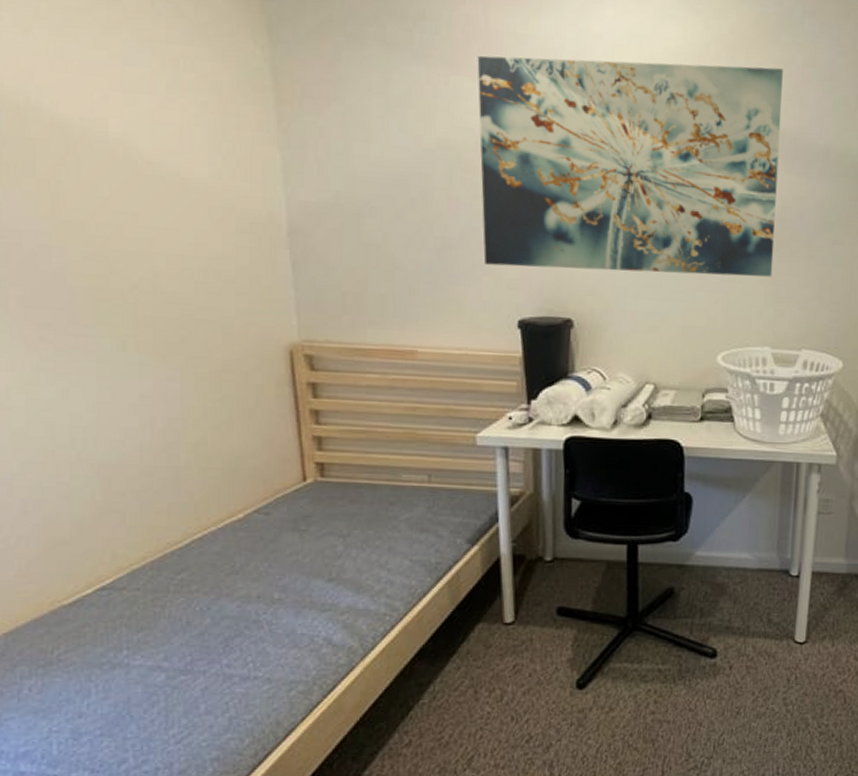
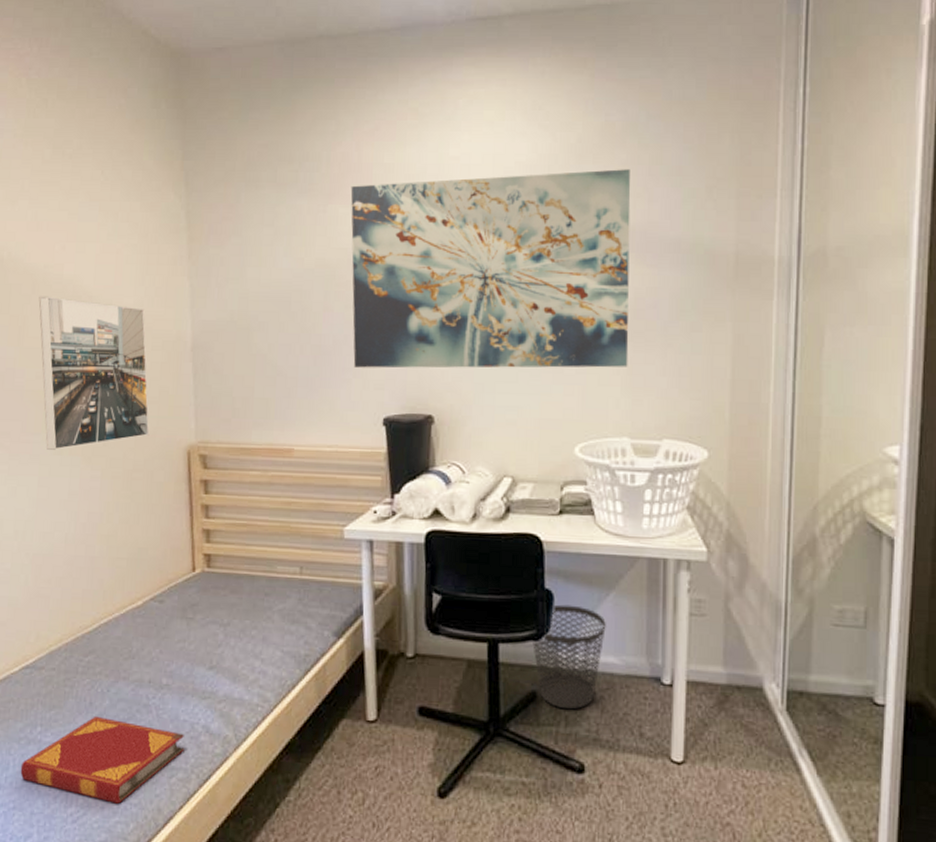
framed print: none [76,157,240,346] -> present [38,296,150,450]
hardback book: none [105,635,304,721] -> present [20,715,185,804]
wastebasket: none [671,507,741,602] -> present [533,604,606,710]

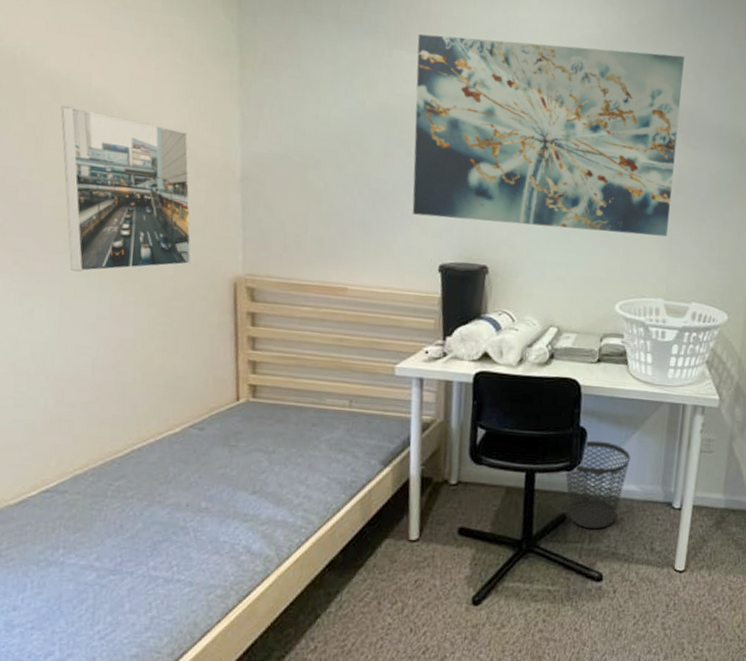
hardback book: present [20,715,185,804] -> none [39,538,224,620]

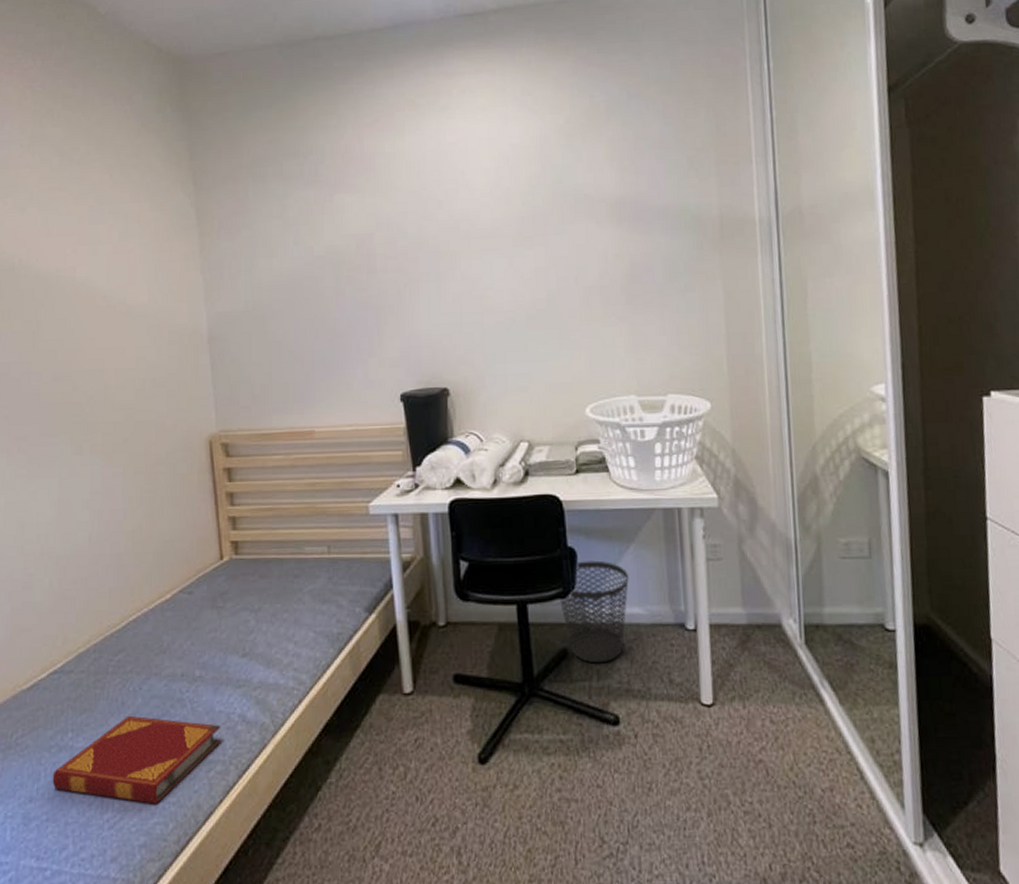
hardback book: none [39,538,224,620] -> present [52,715,222,804]
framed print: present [61,105,192,272] -> none [52,299,170,450]
wall art: present [412,34,684,237] -> none [355,145,630,348]

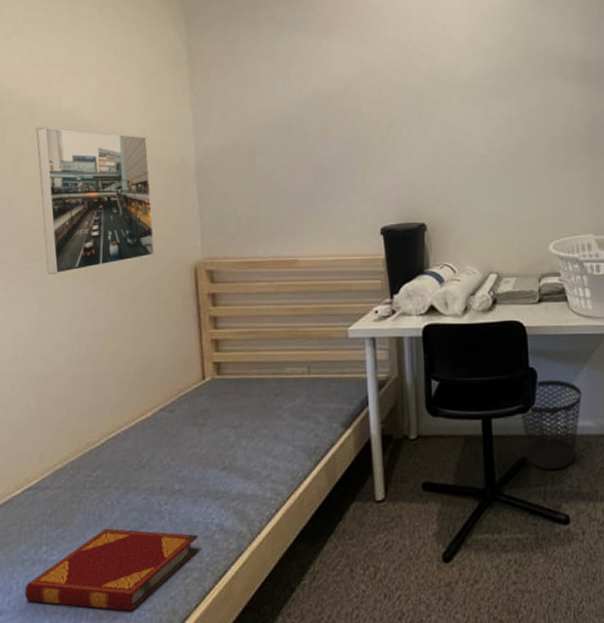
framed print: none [52,299,170,450] -> present [36,127,155,274]

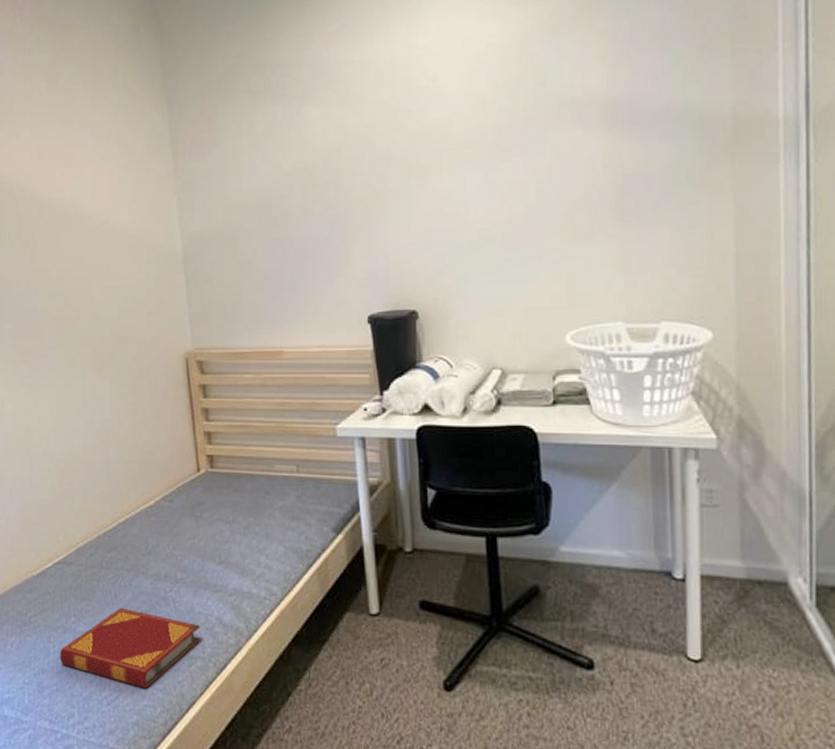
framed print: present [36,127,155,274] -> none [45,220,150,363]
wastebasket: present [521,379,582,470] -> none [532,497,609,605]

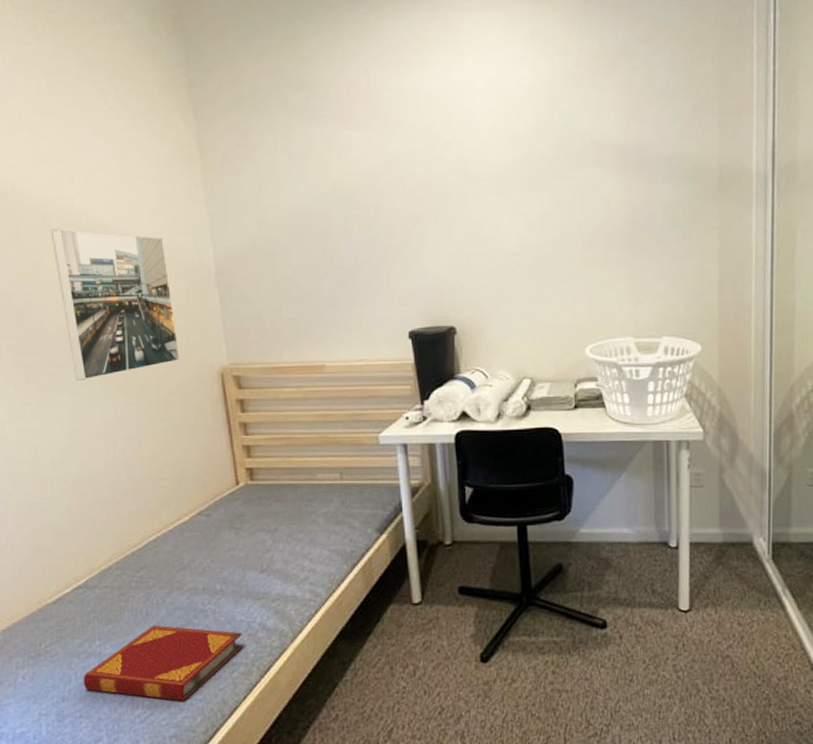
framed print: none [45,220,150,363] -> present [50,228,181,380]

